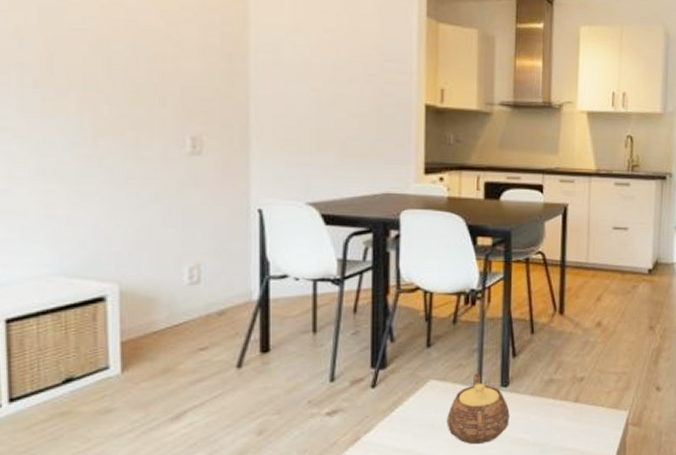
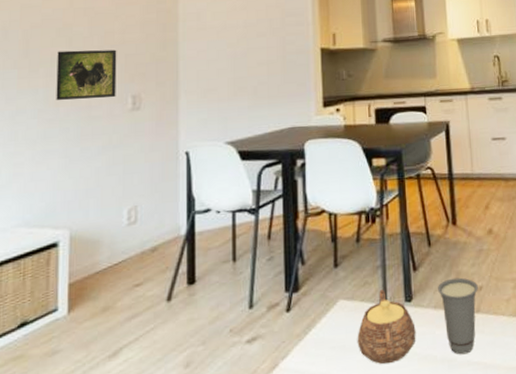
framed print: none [92,72,171,136] -> present [56,49,117,100]
cup: none [536,367,580,441] -> present [437,277,479,355]

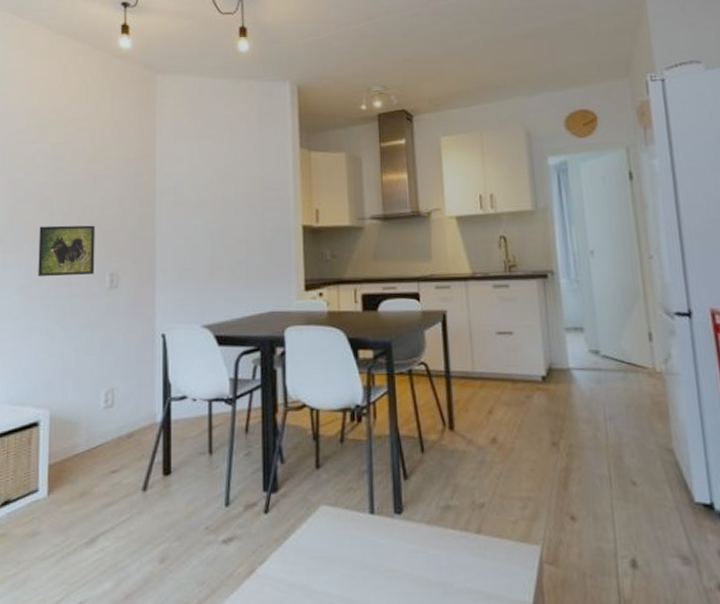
teapot: present [357,290,416,364] -> none [340,498,407,582]
cup: present [437,277,479,355] -> none [431,491,480,580]

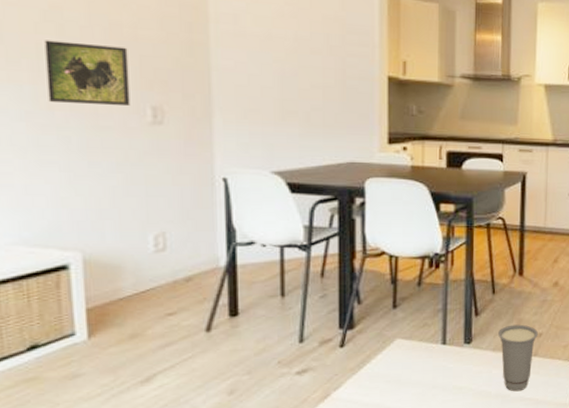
cup: none [431,491,480,580] -> present [497,324,539,392]

